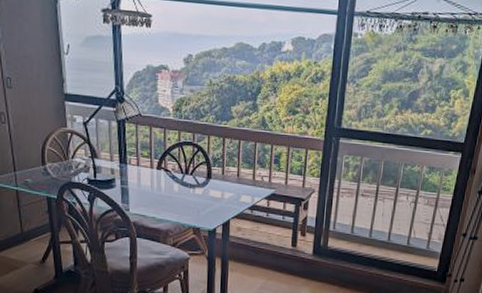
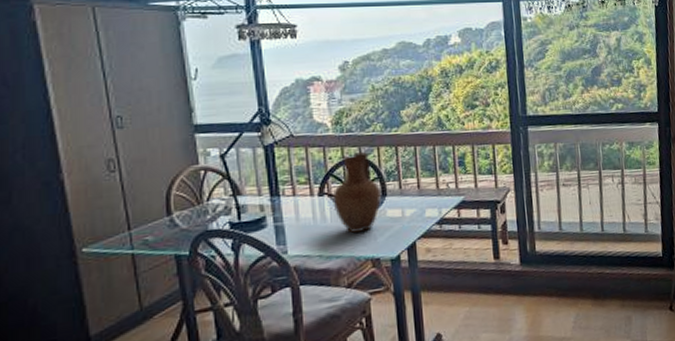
vase: none [167,137,207,205] -> present [332,151,381,234]

